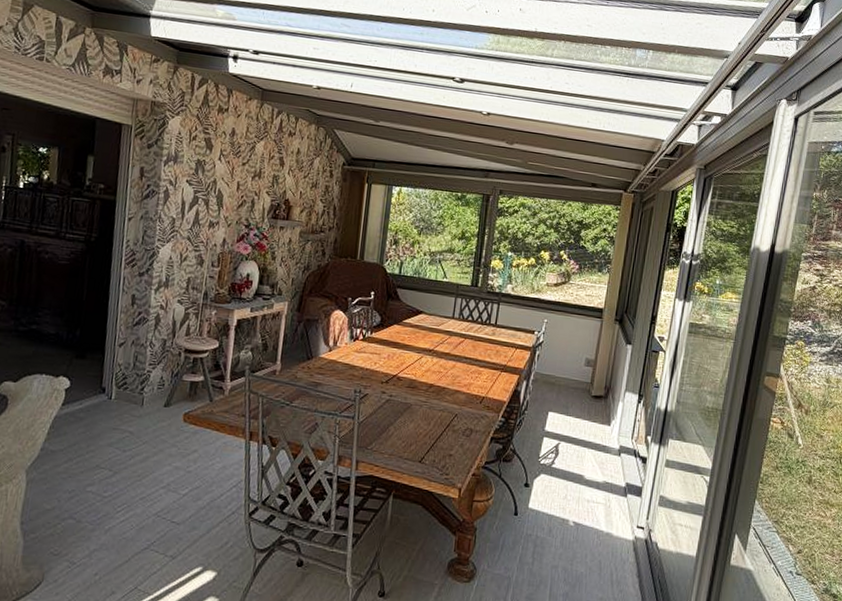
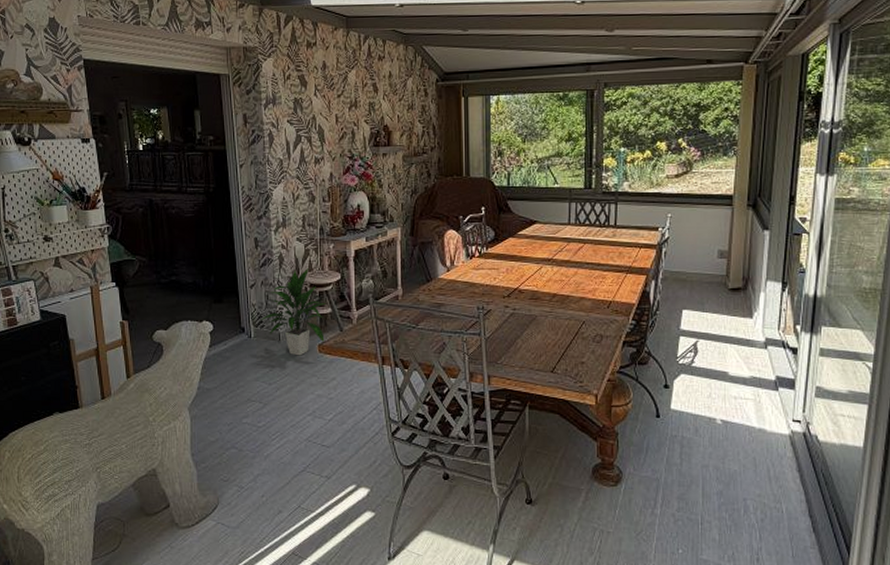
indoor plant: none [125,331,198,424] -> present [261,267,325,356]

